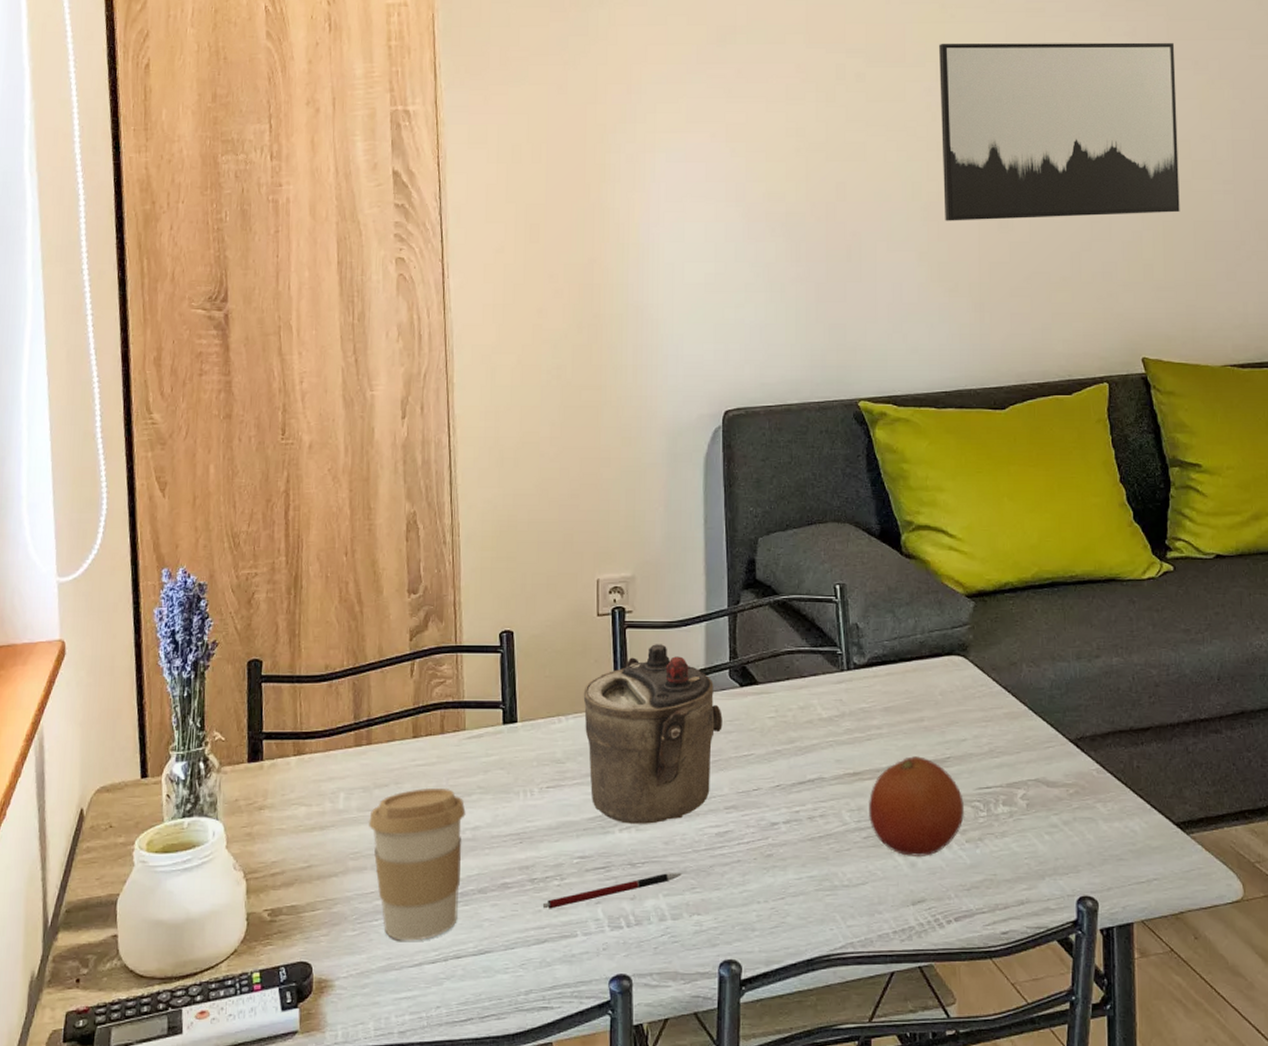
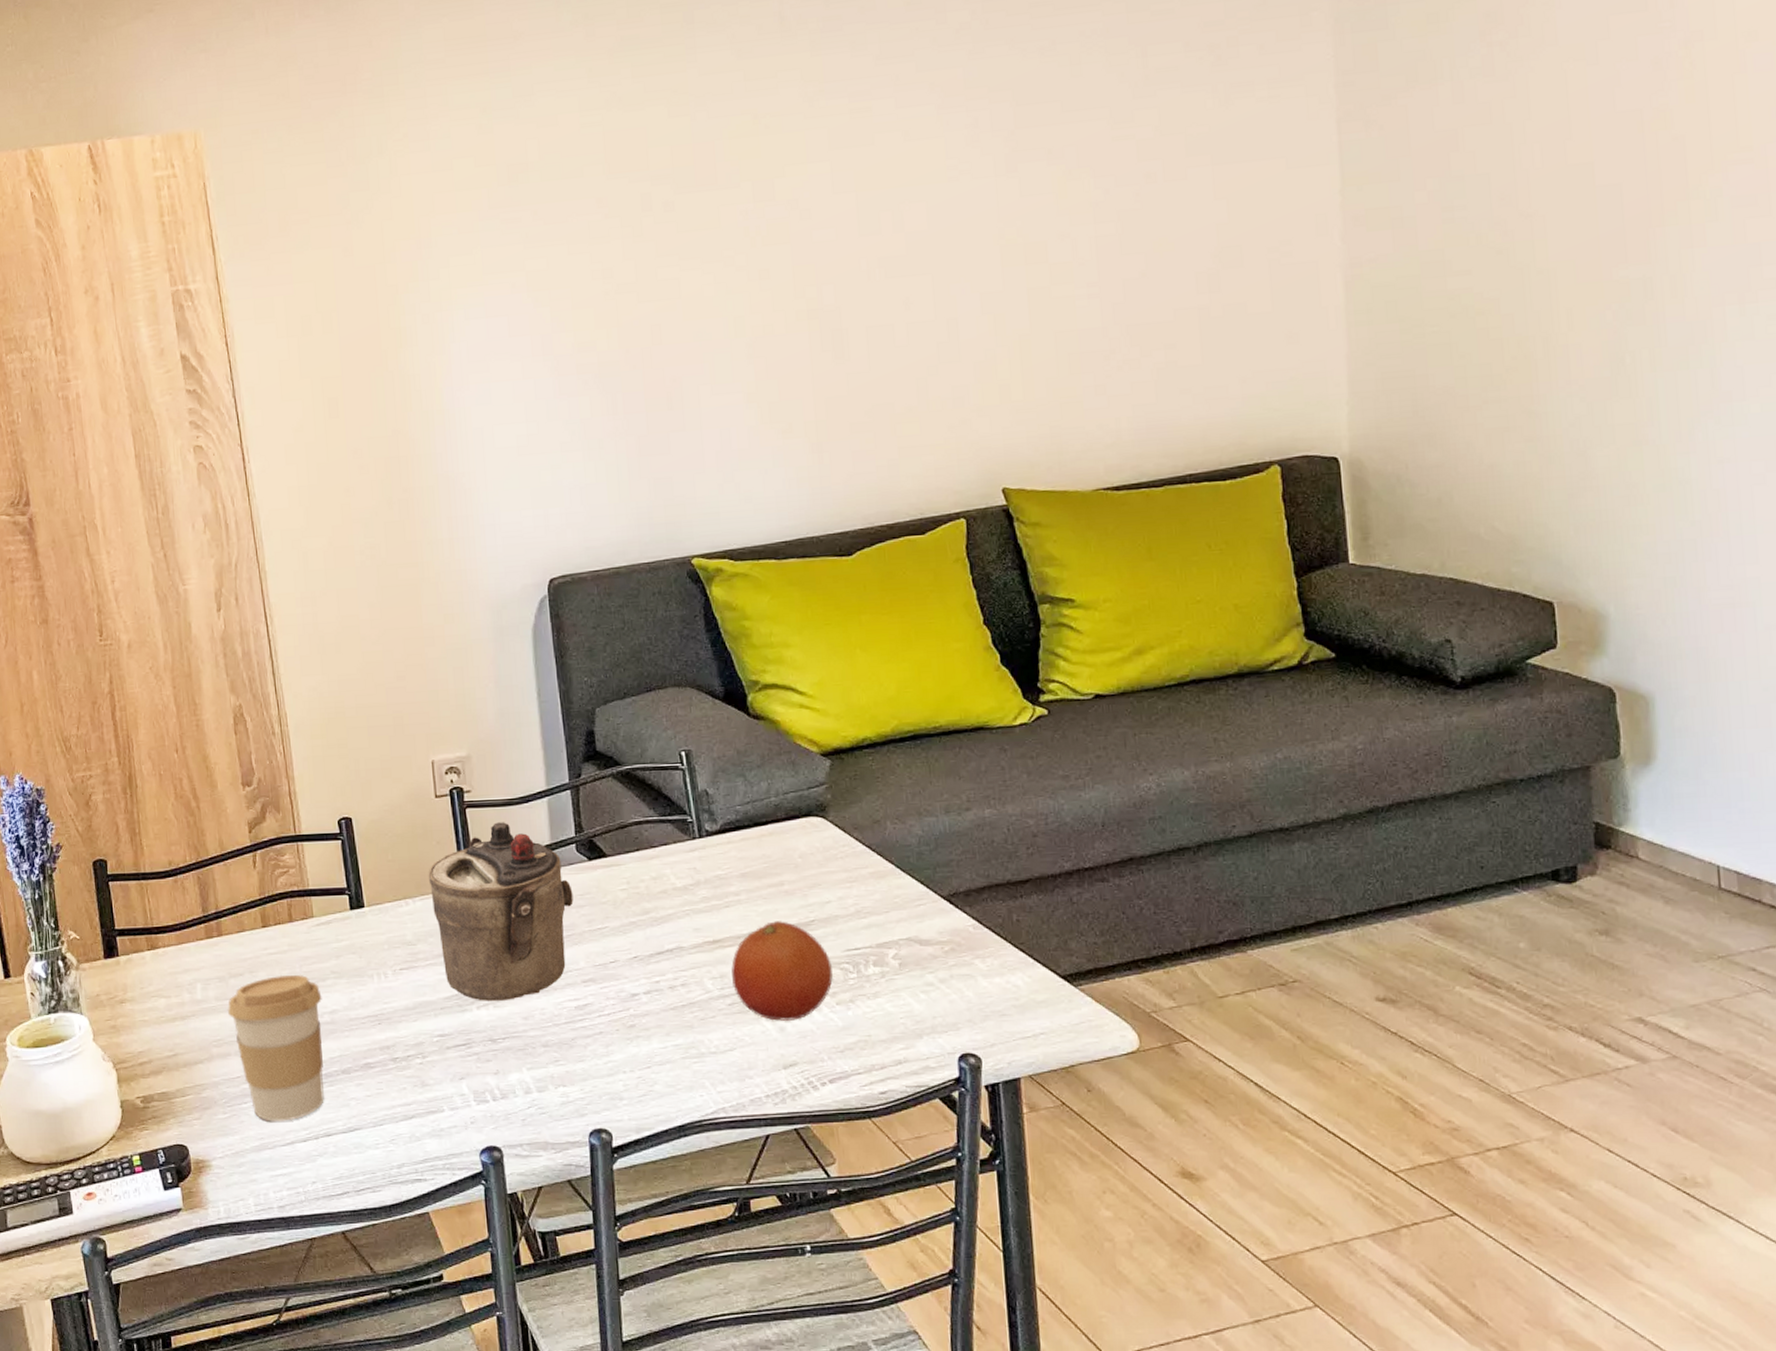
pen: present [542,873,683,909] -> none [406,1047,545,1087]
wall art: present [939,42,1180,221] -> none [754,132,1038,357]

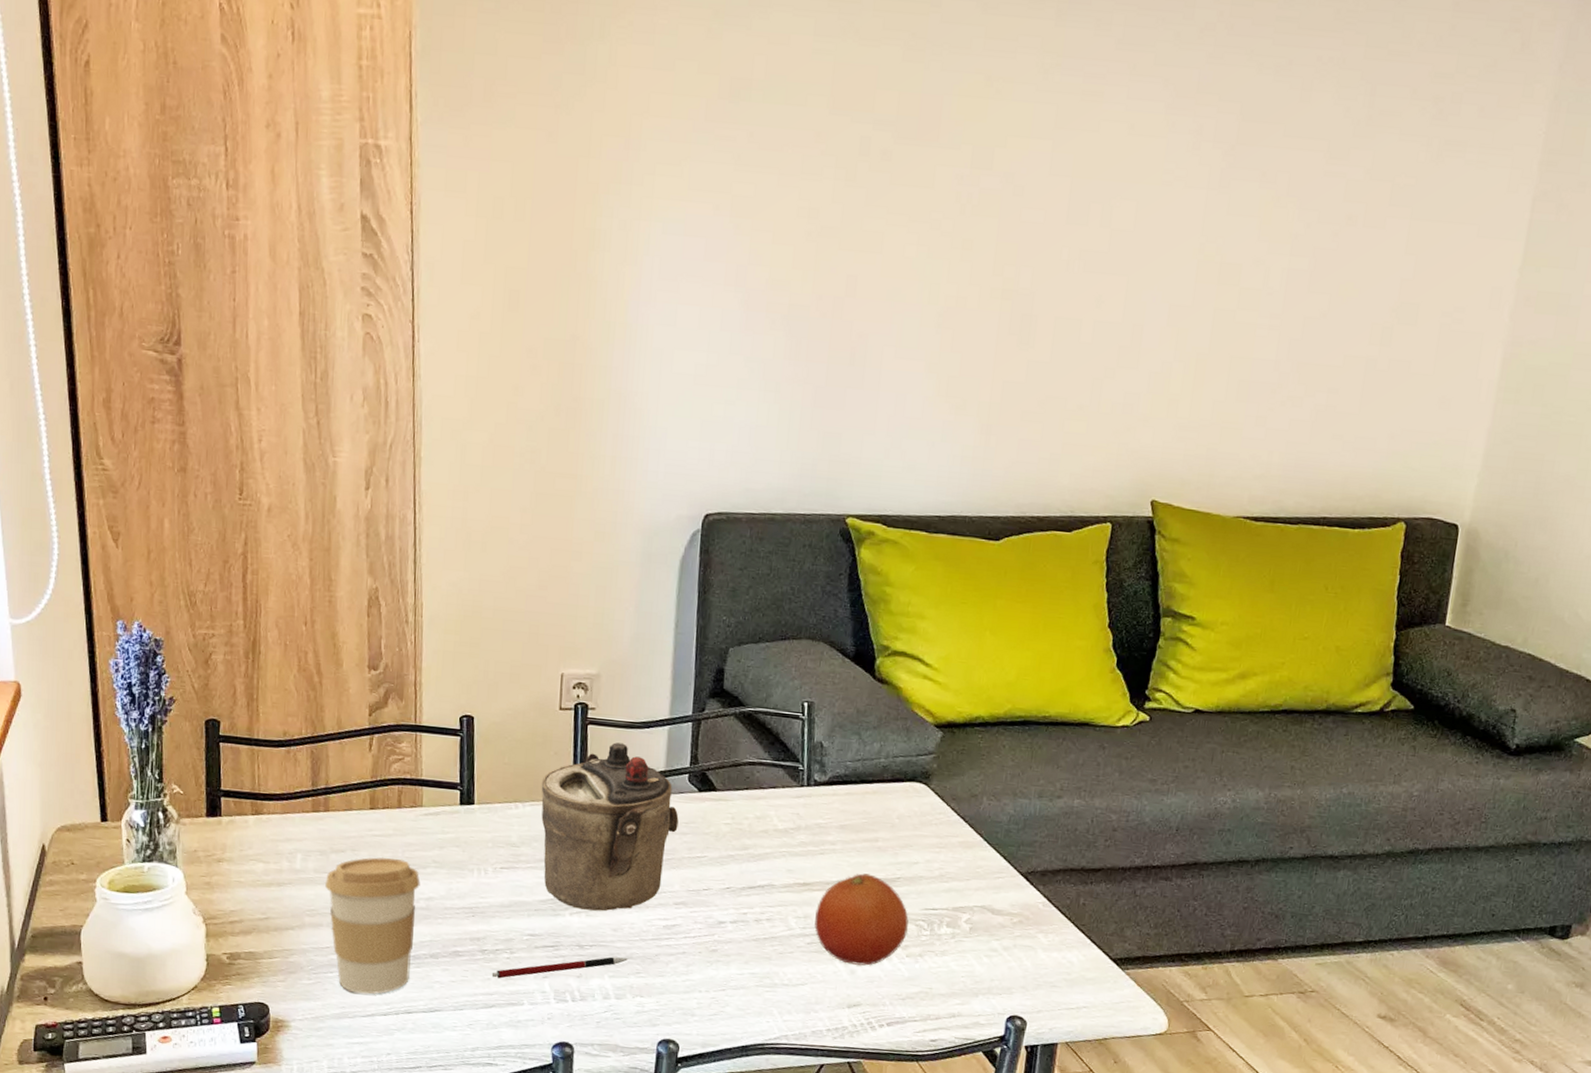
pen: none [406,1047,545,1087] -> present [491,956,629,979]

